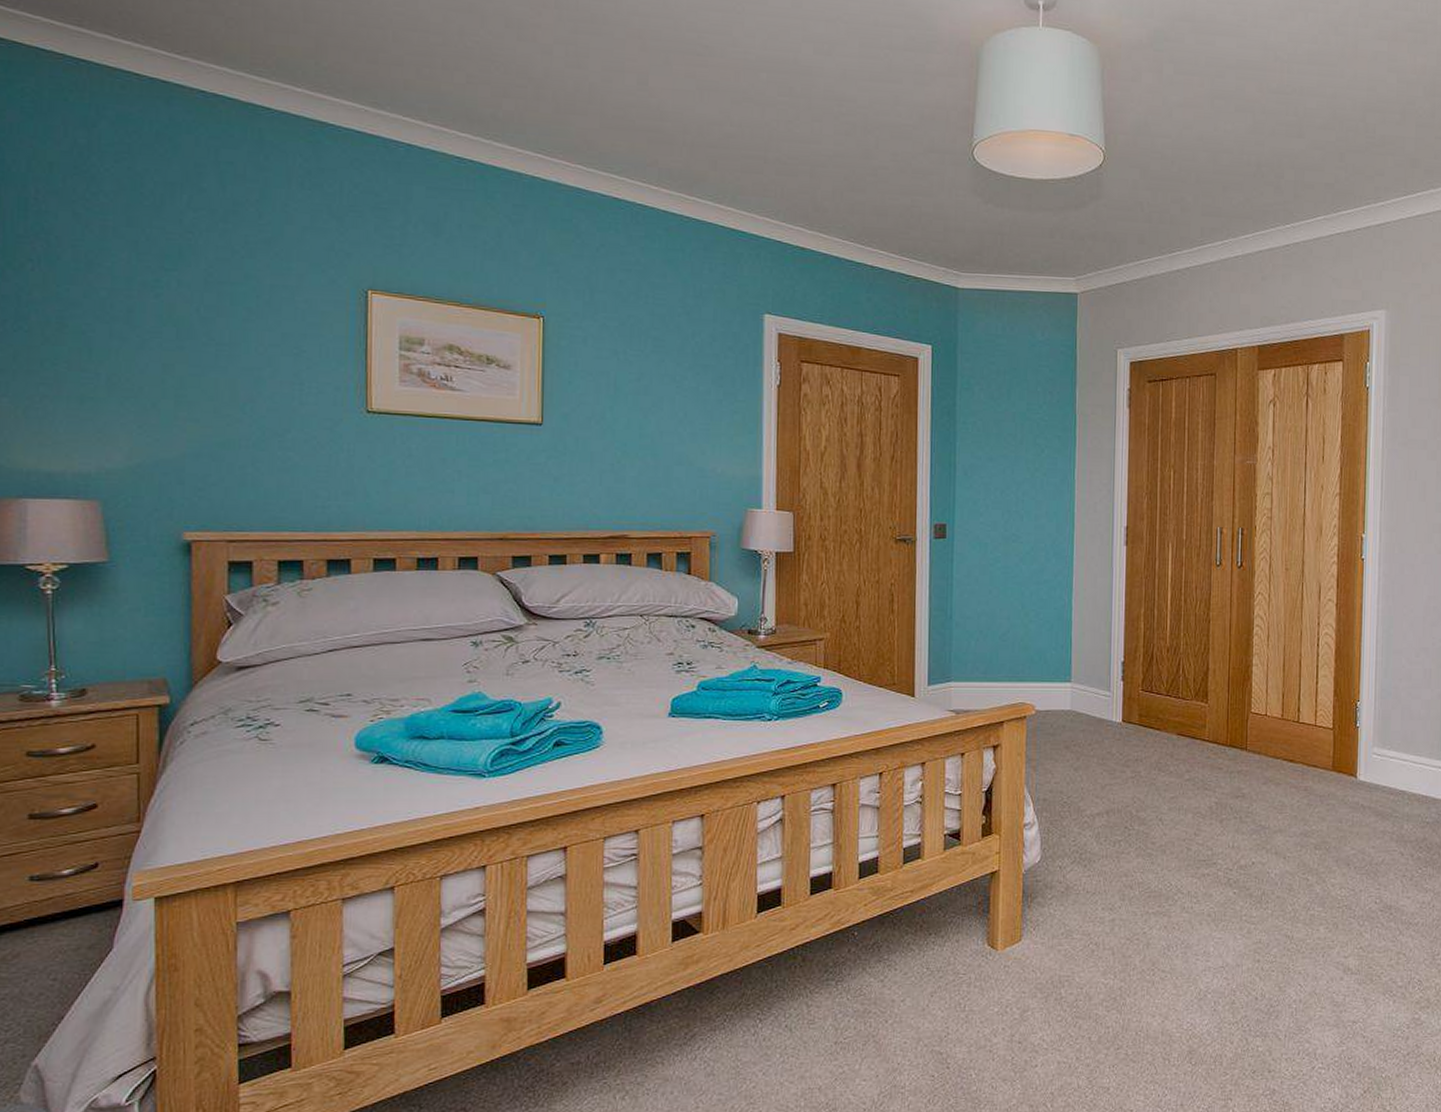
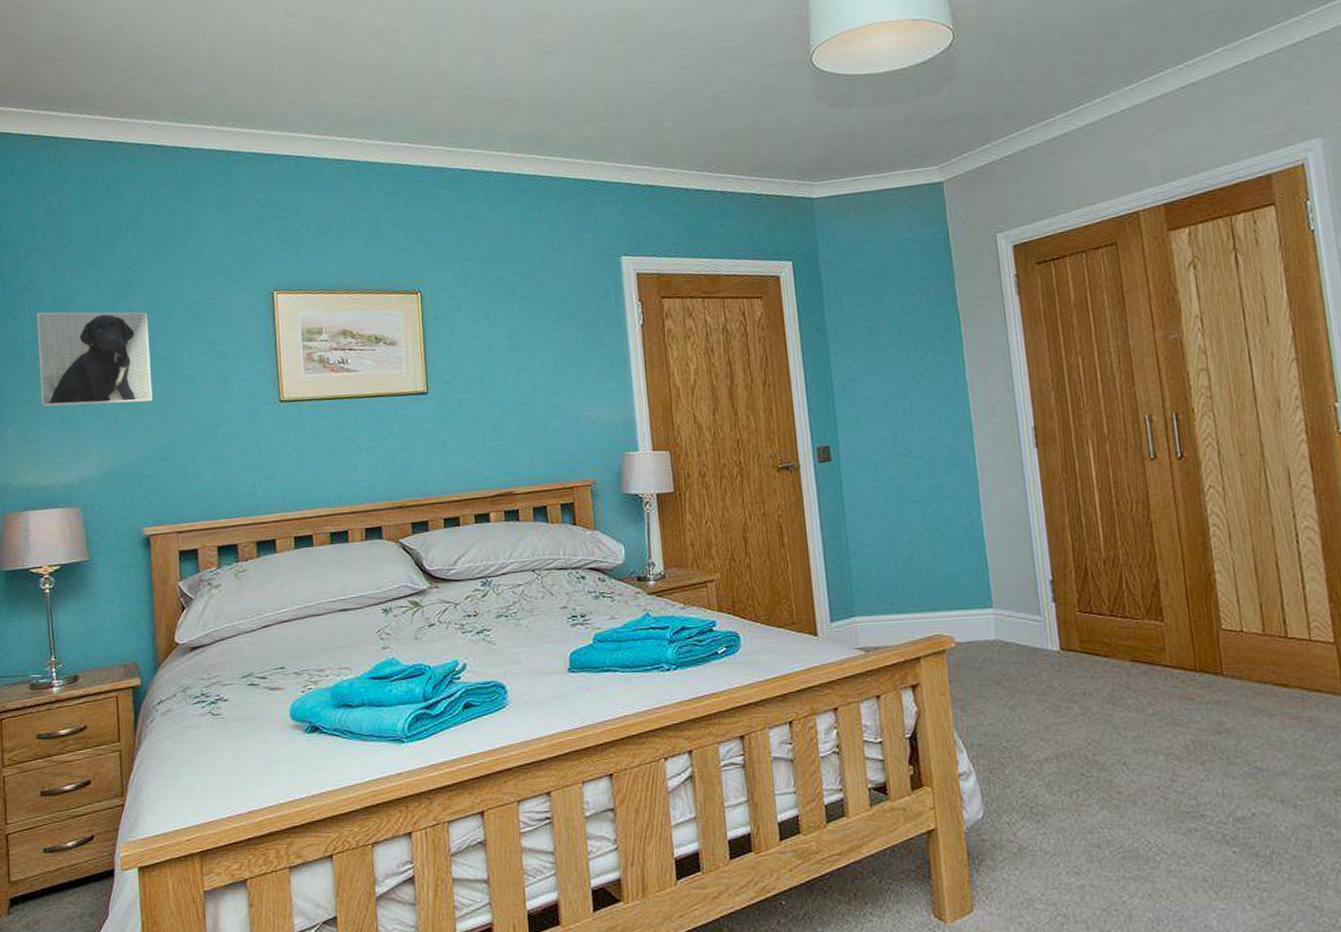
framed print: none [49,268,205,392] -> present [37,312,153,407]

